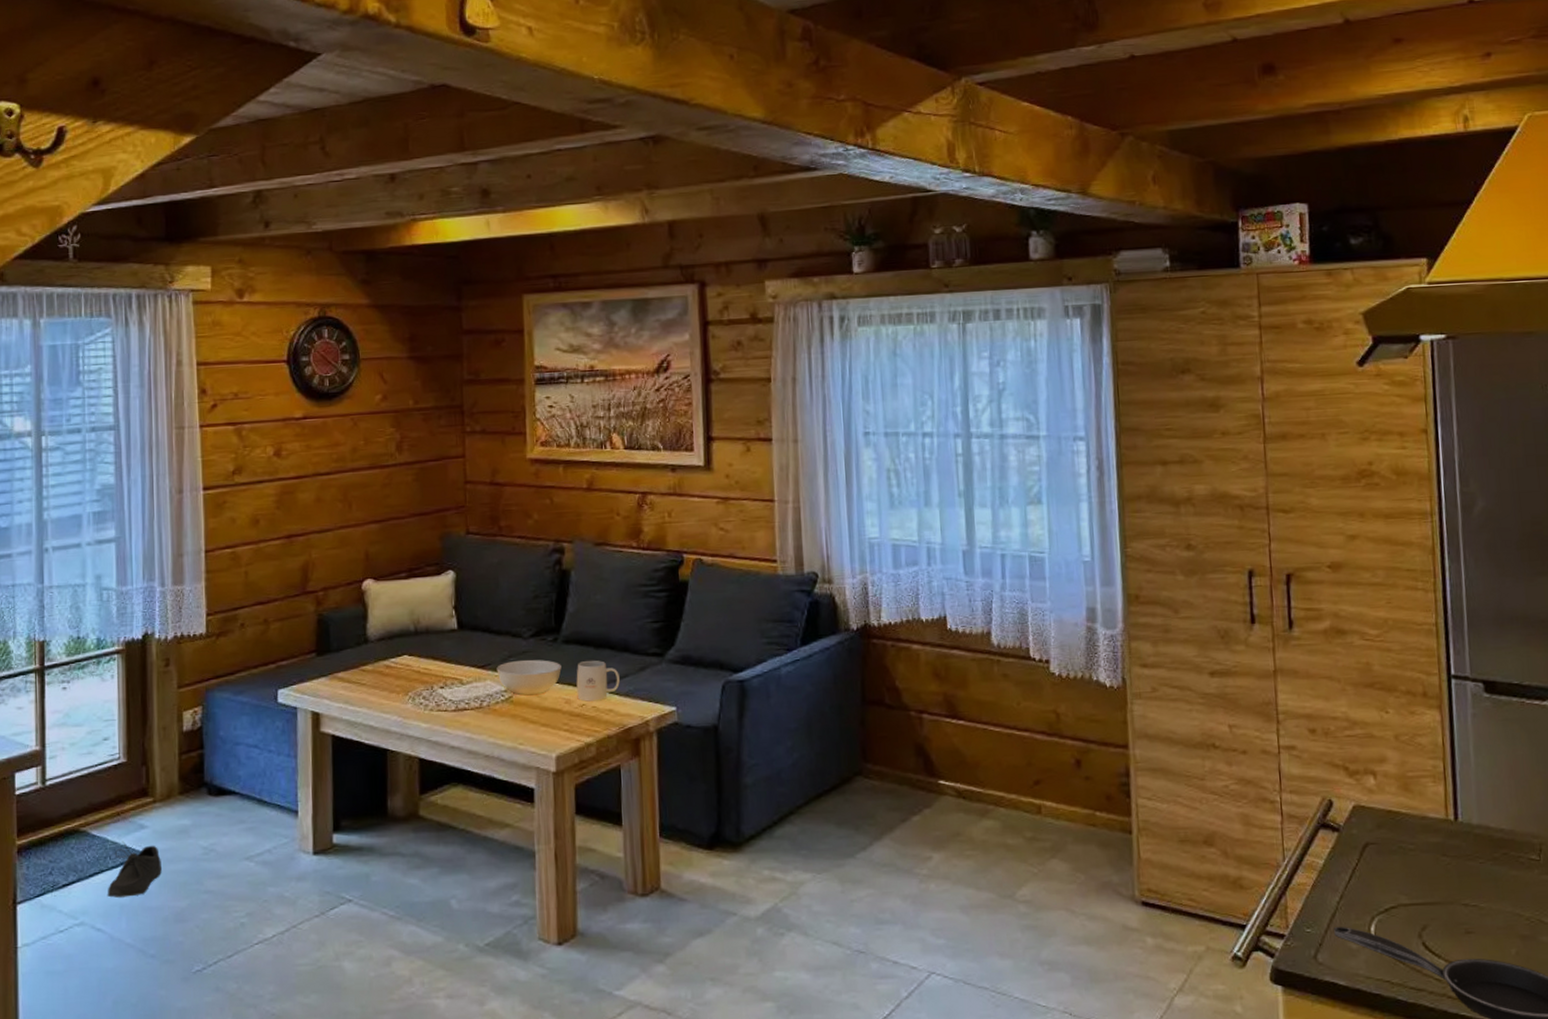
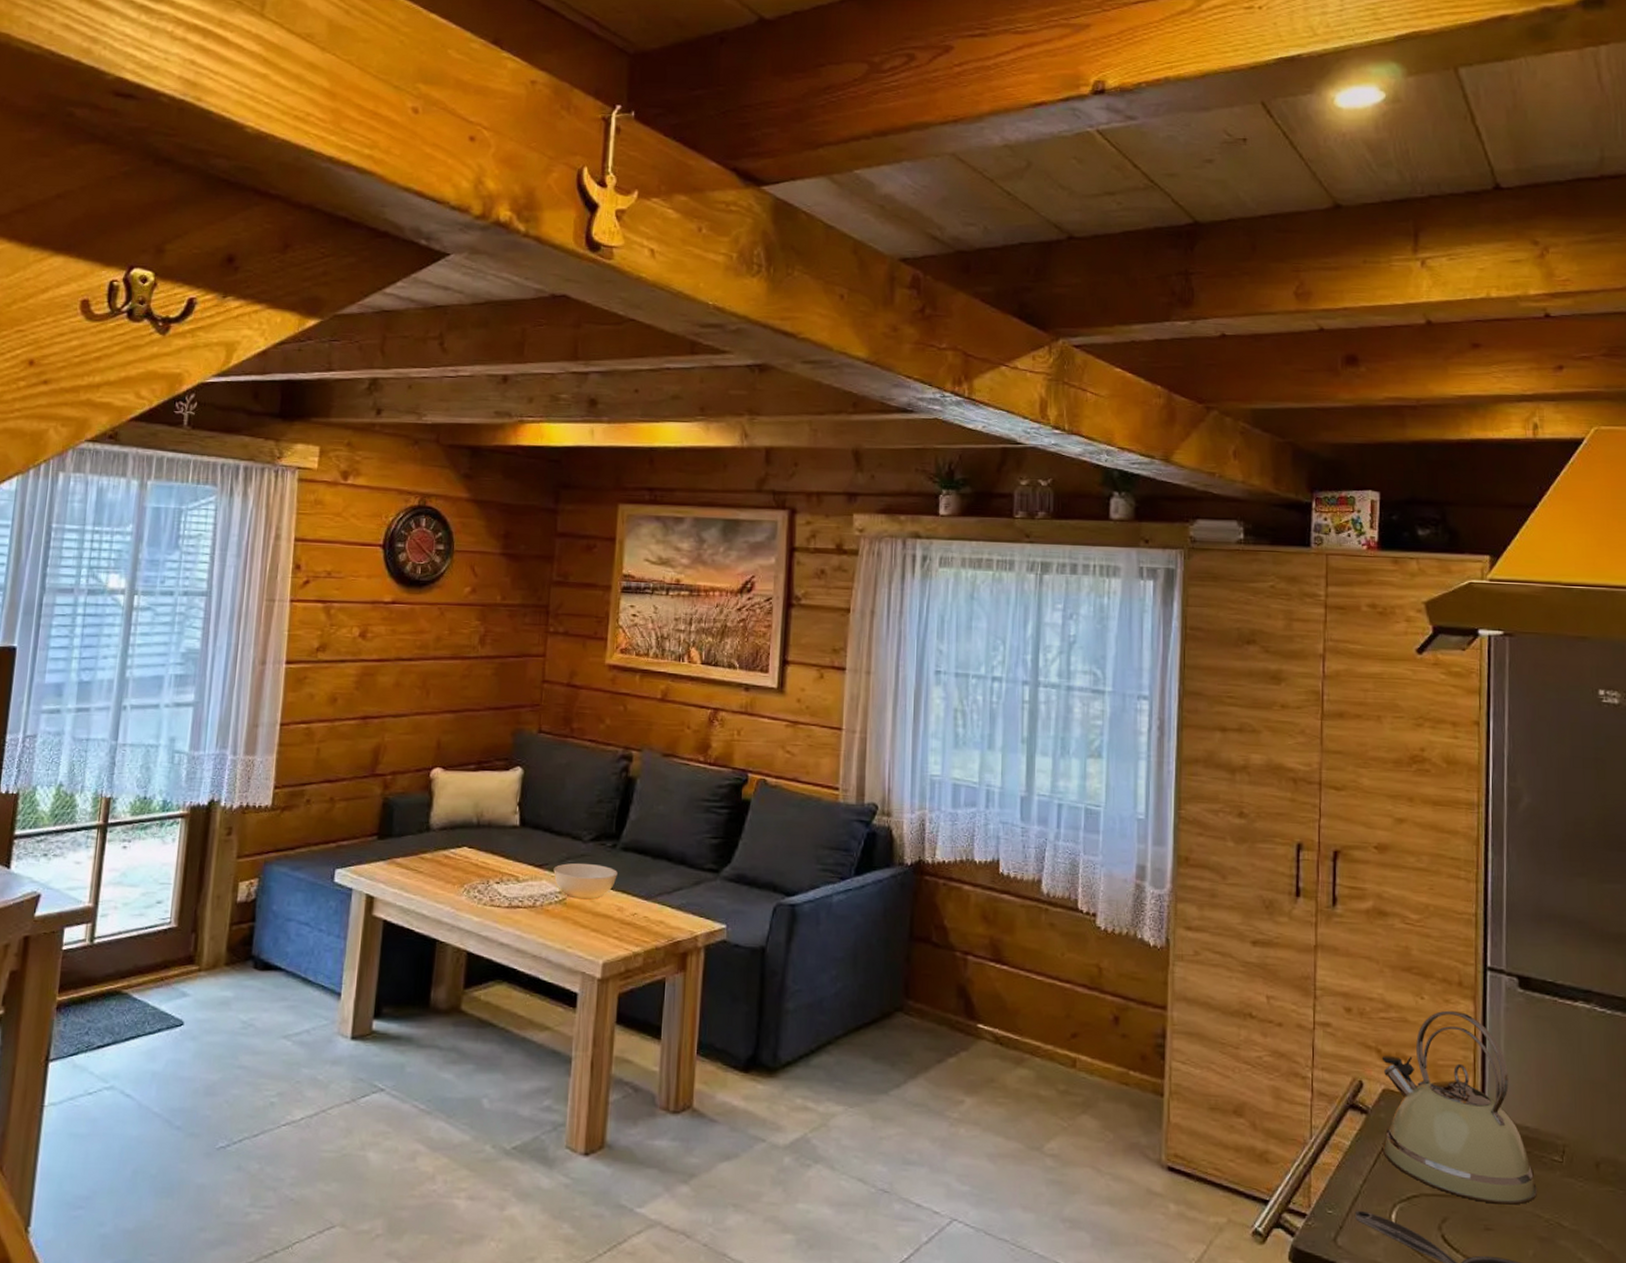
shoe: present [107,841,162,898] -> none [140,1007,199,1065]
mug: present [576,660,620,703] -> none [630,869,674,913]
kettle: none [1350,721,1516,908] -> present [1381,1010,1537,1205]

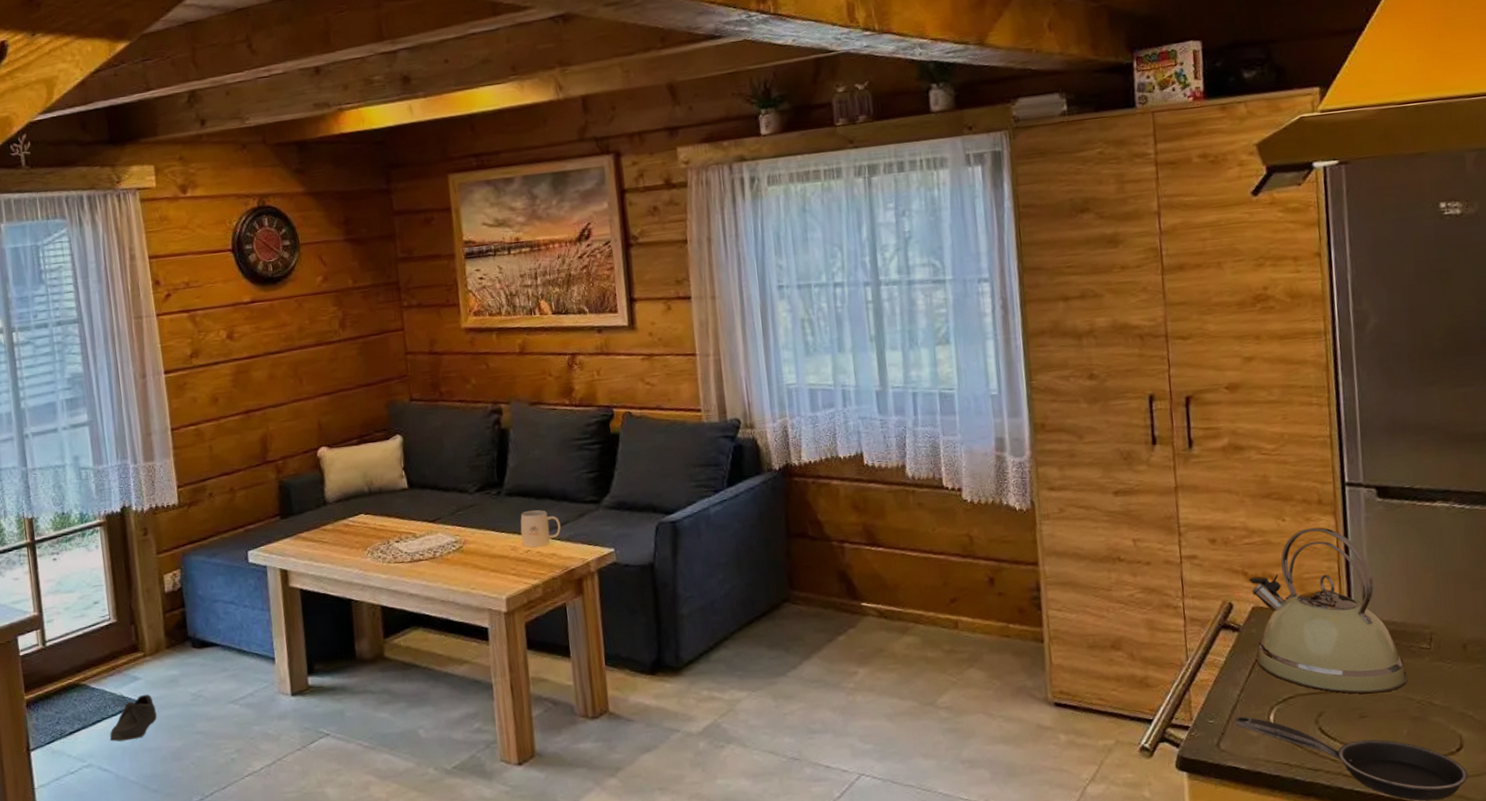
shoe: none [140,1007,199,1065] -> present [109,692,157,742]
bowl: present [553,862,619,900] -> none [446,512,507,546]
mug: none [630,869,674,913] -> present [520,510,561,549]

